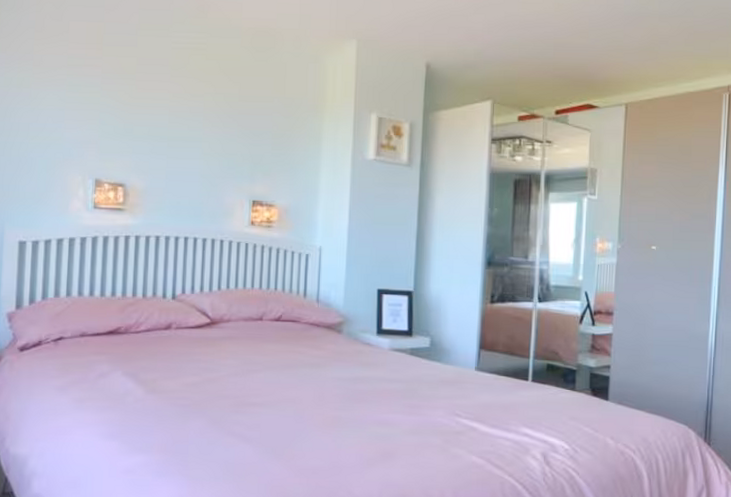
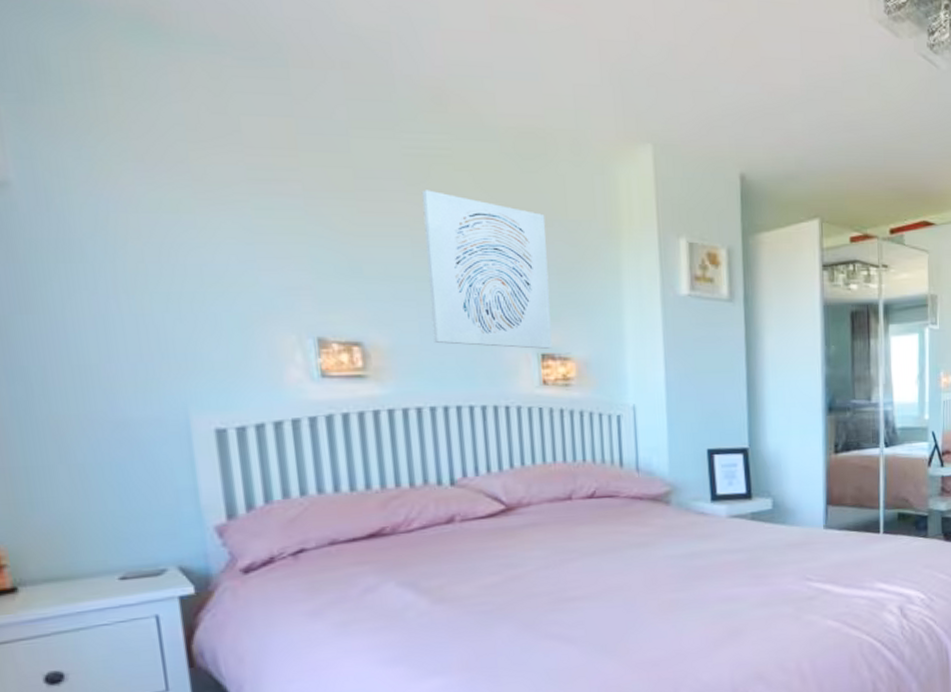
wall art: none [175,73,268,197] -> present [421,190,553,349]

